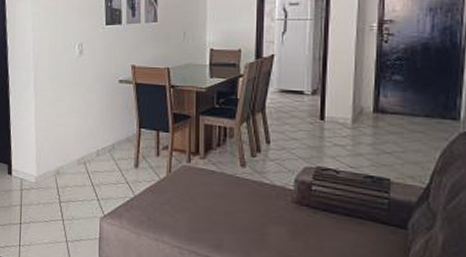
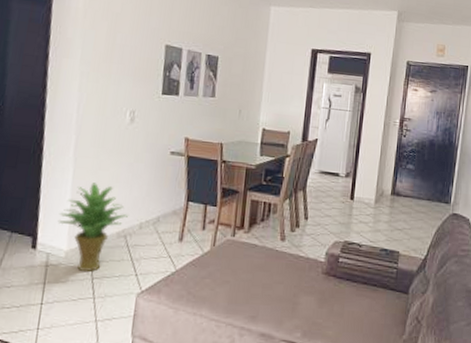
potted plant: none [26,114,87,196] -> present [58,182,129,272]

